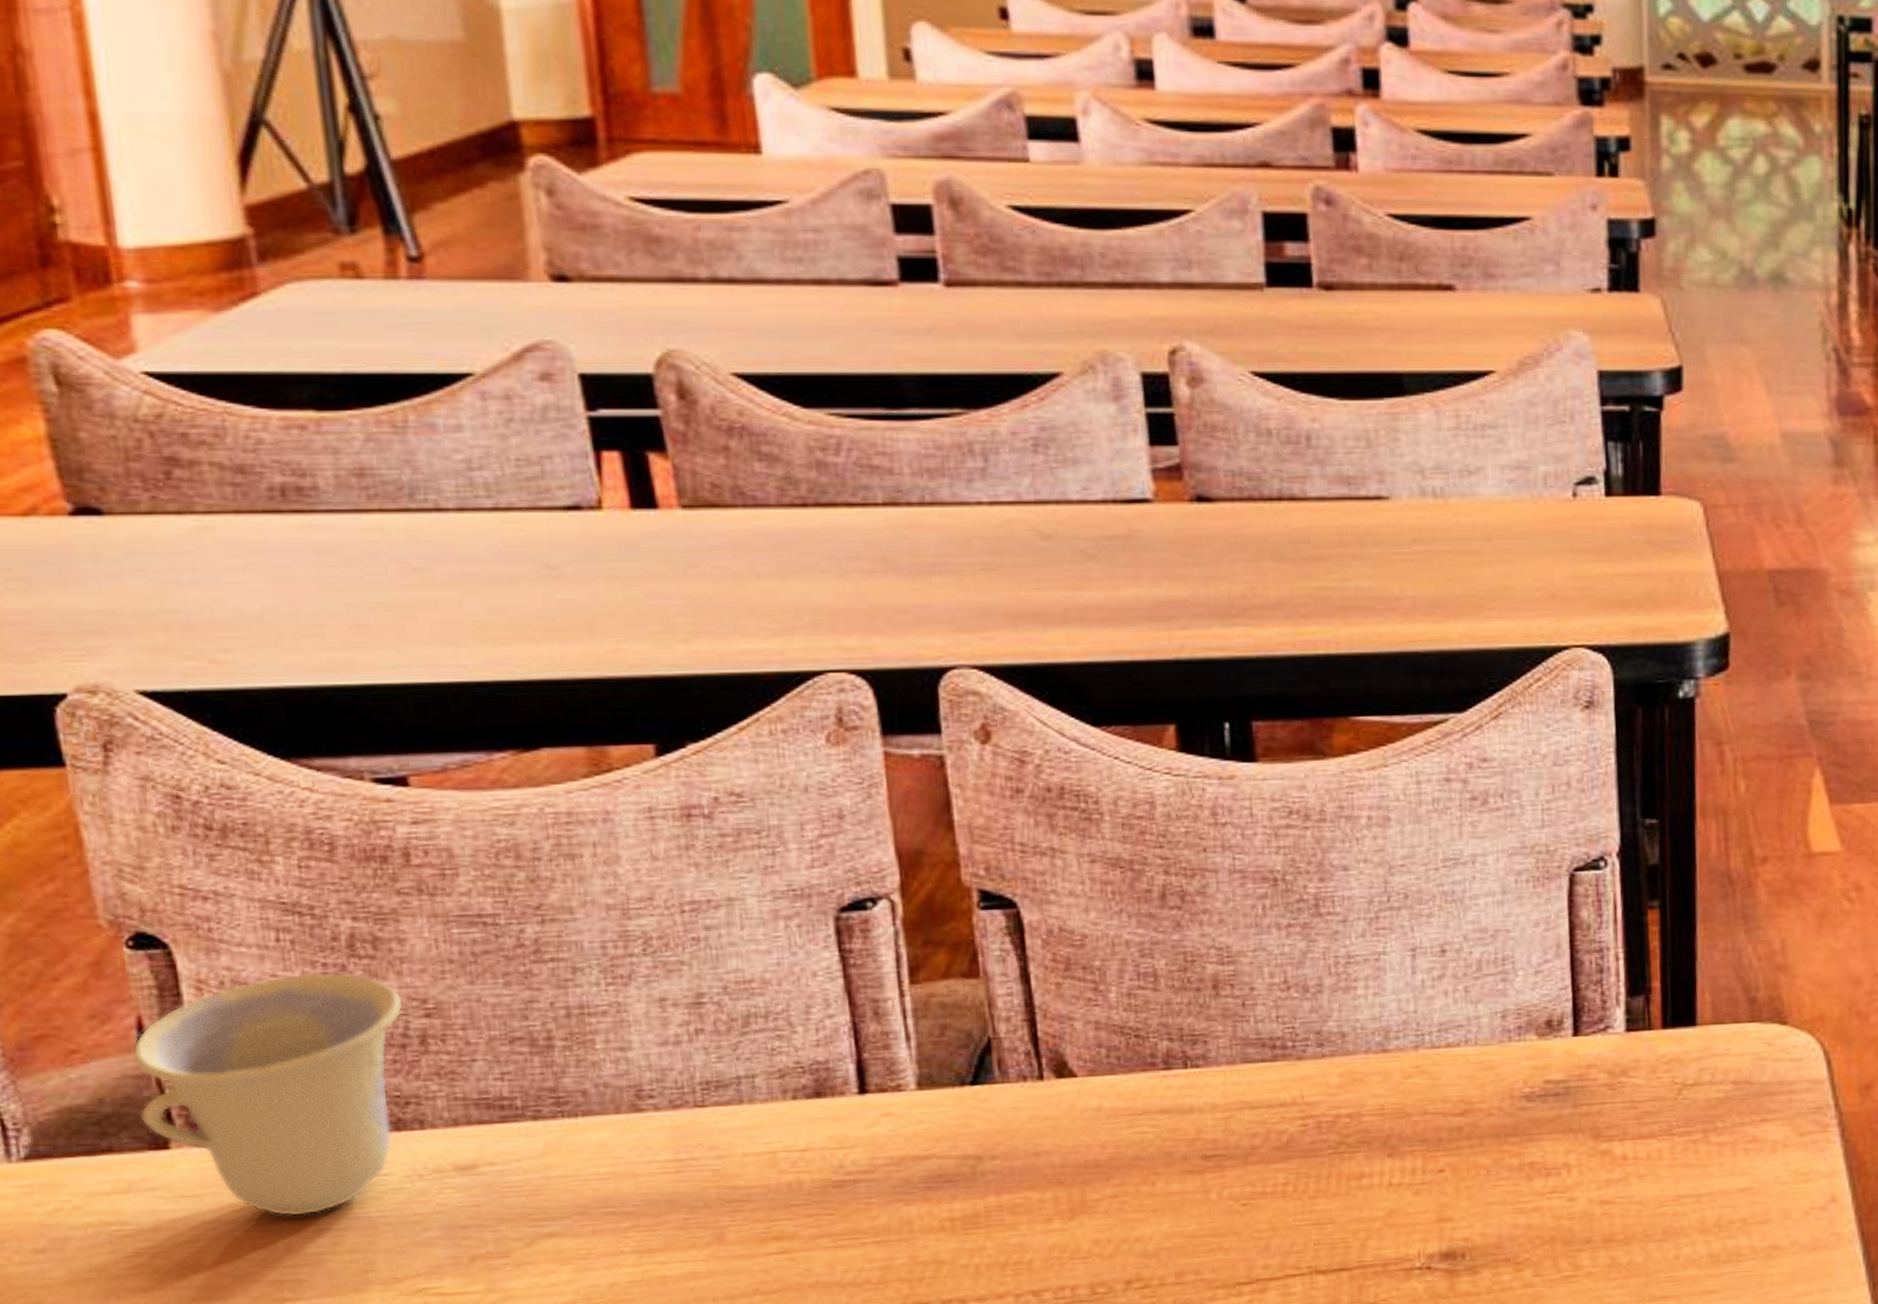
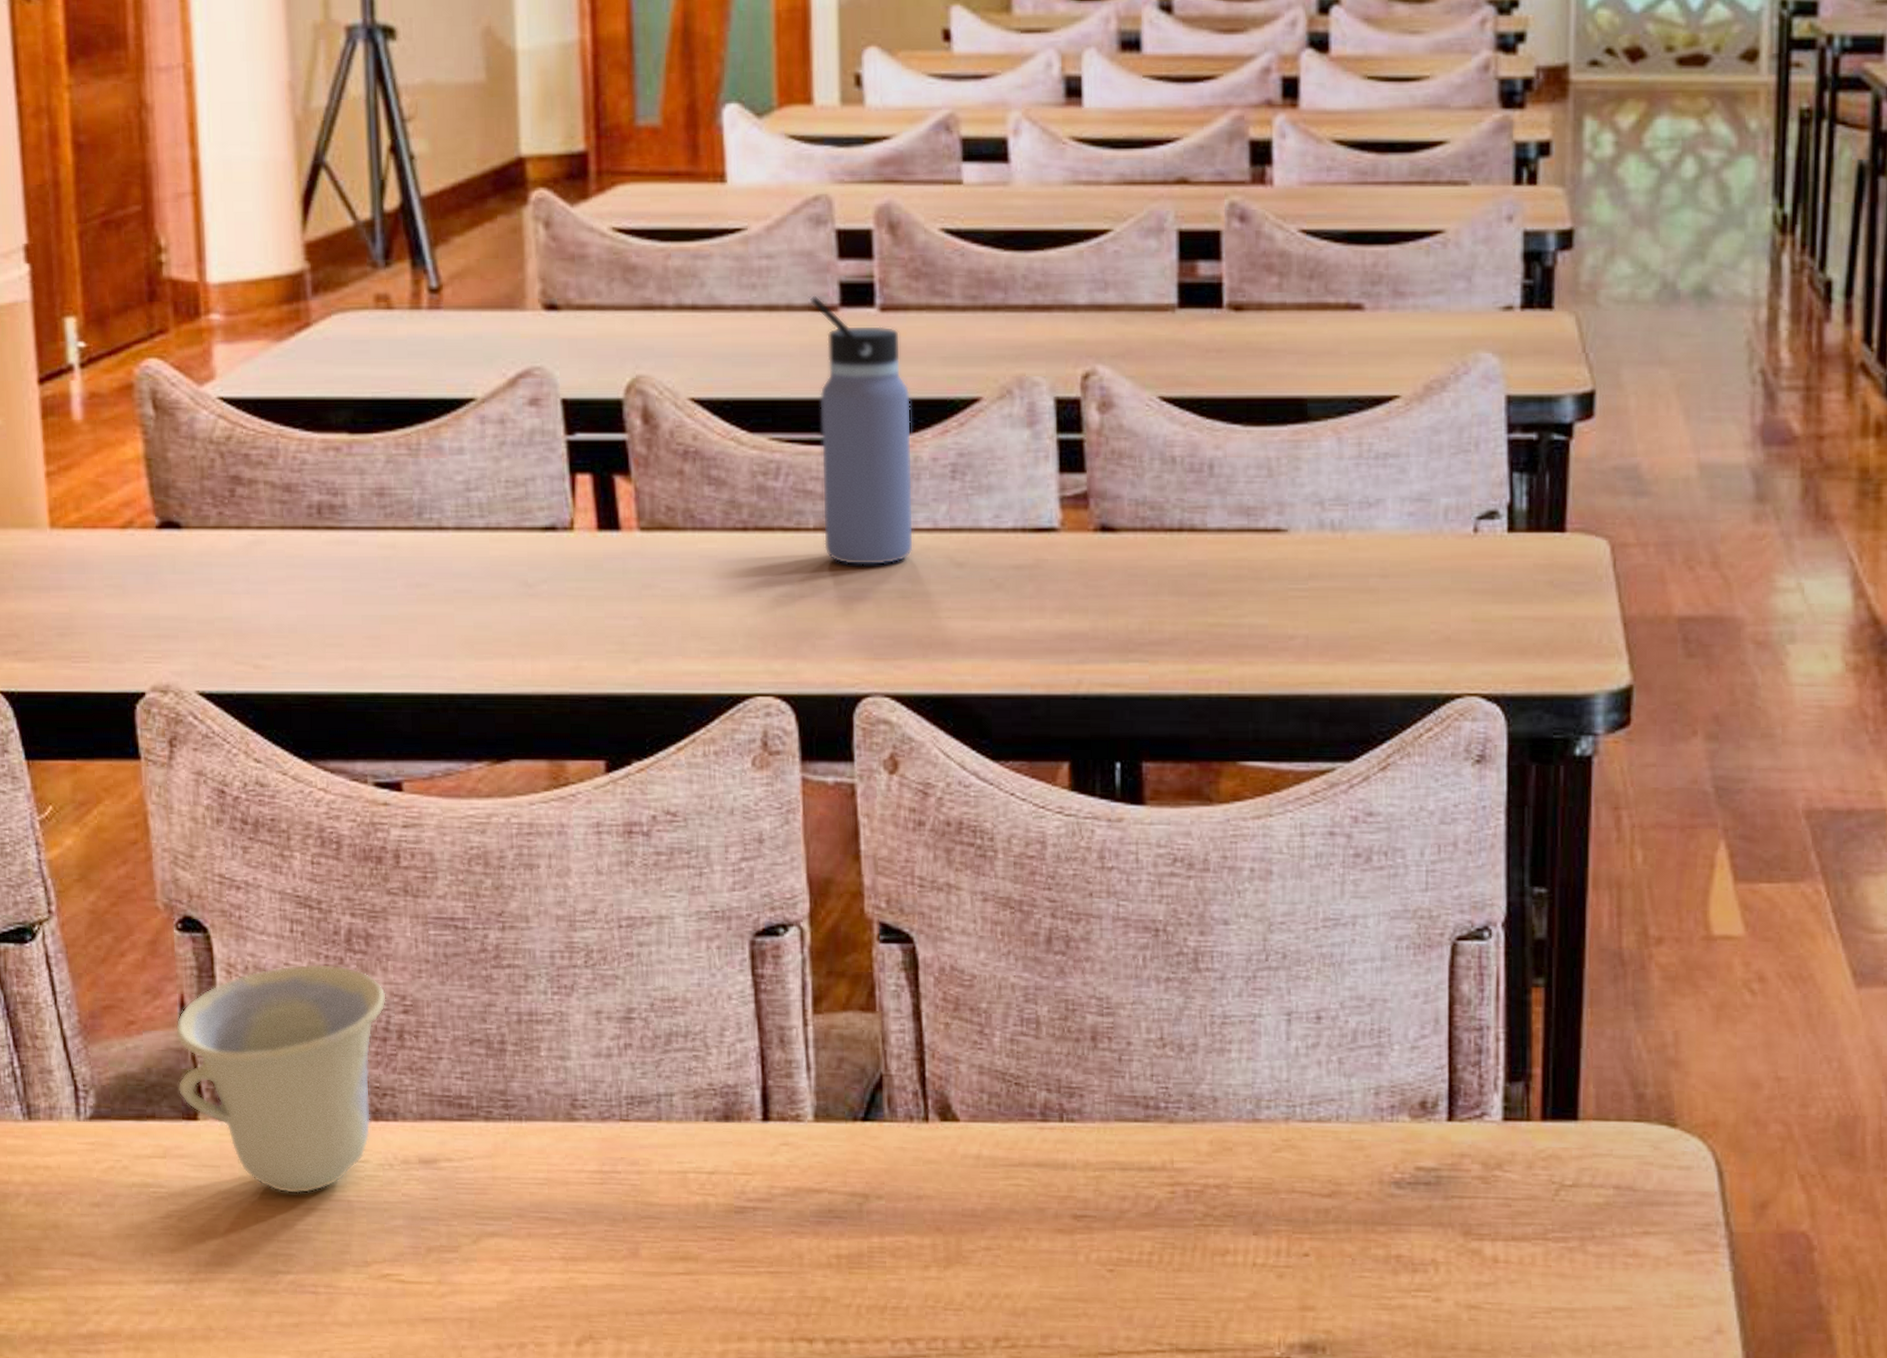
water bottle: none [865,270,996,540] -> present [810,295,914,566]

